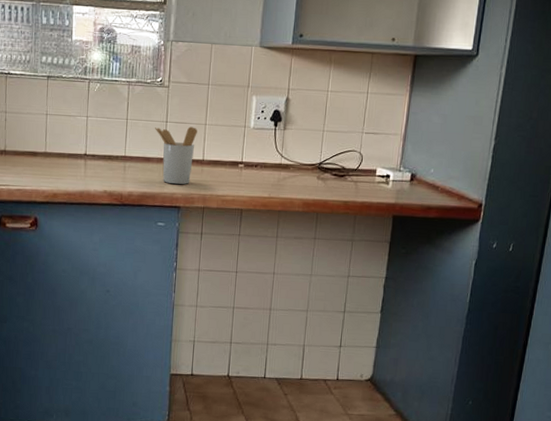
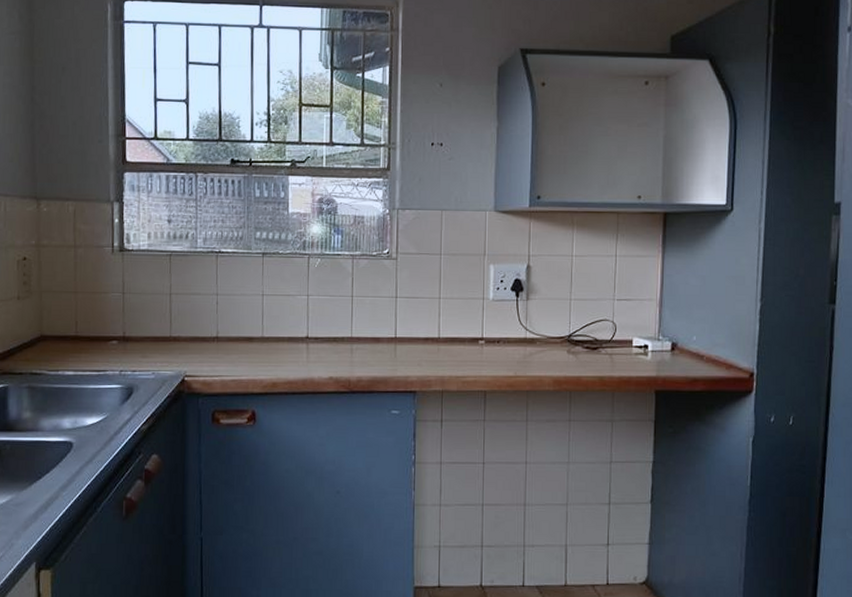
utensil holder: present [154,126,197,185] -> none [383,301,431,367]

